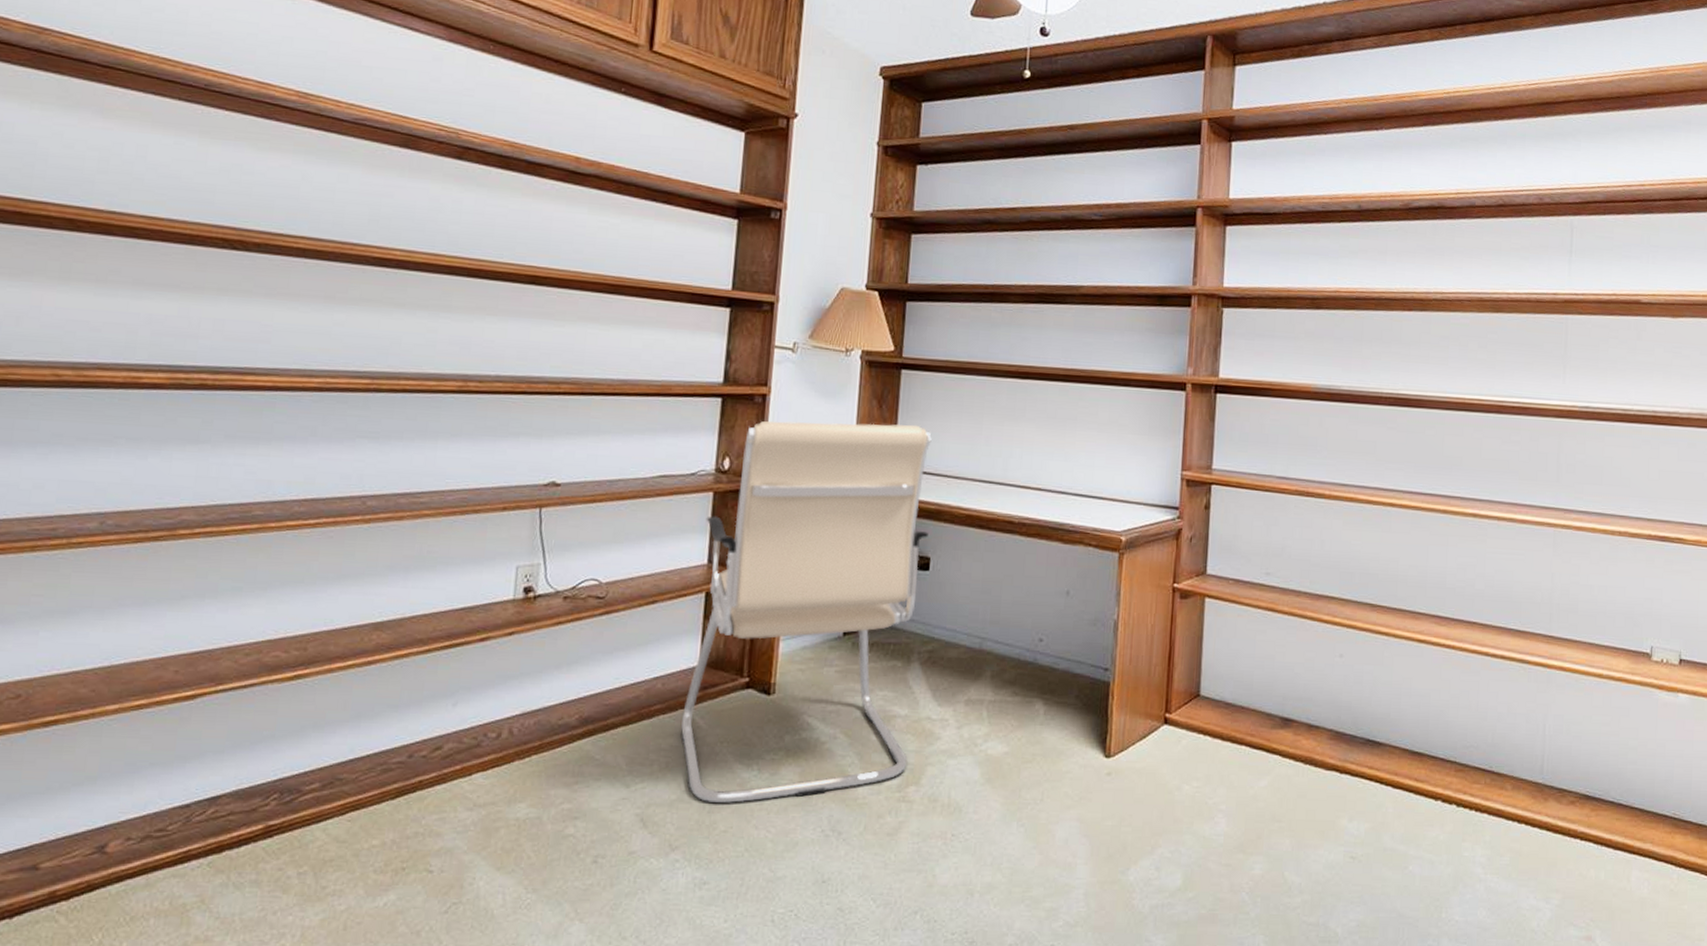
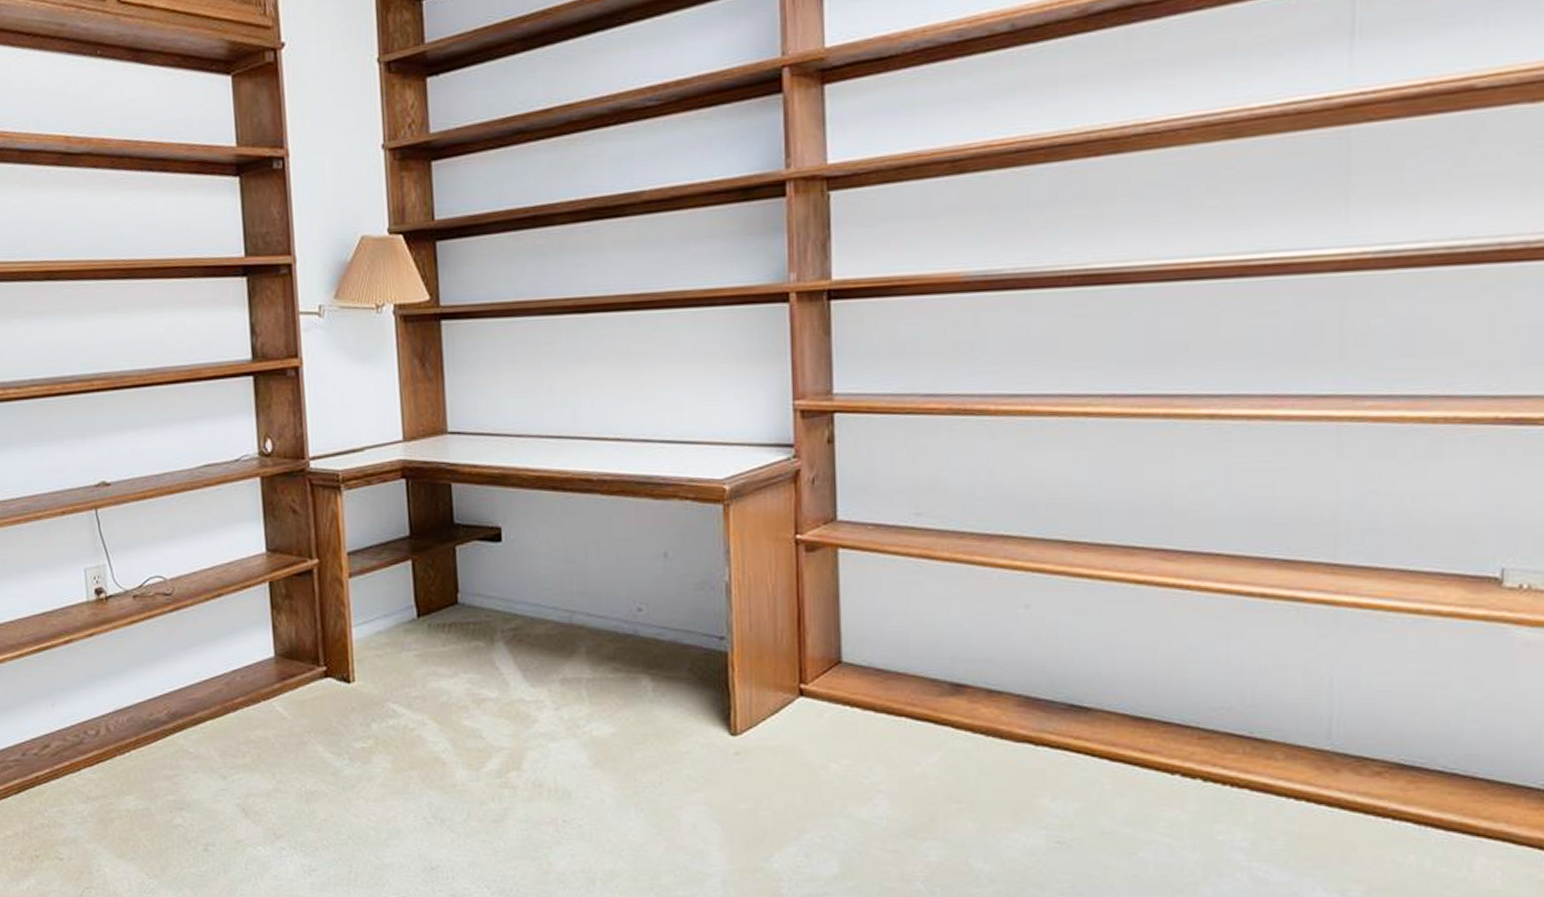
office chair: present [681,421,932,804] -> none [257,381,505,793]

